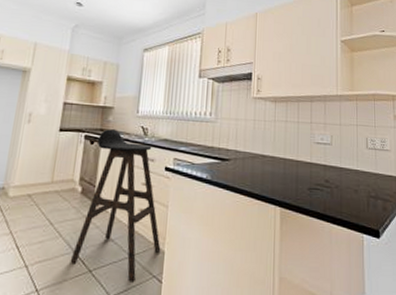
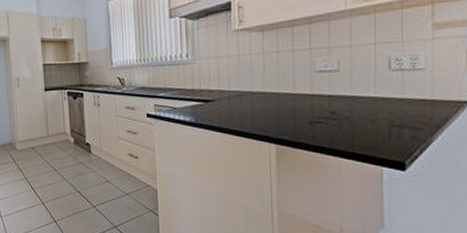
bar stool: present [70,129,161,281] -> none [76,83,154,214]

